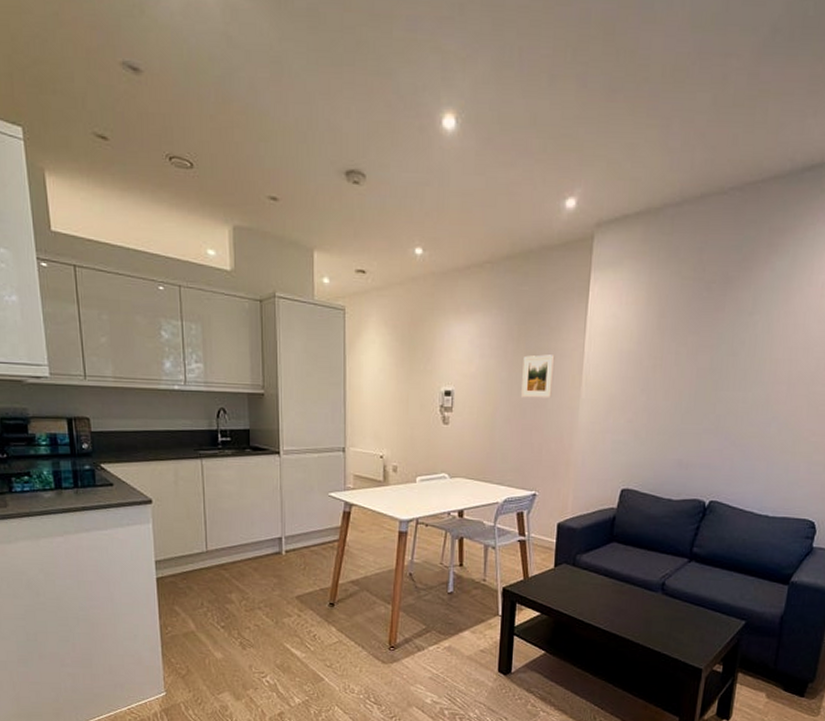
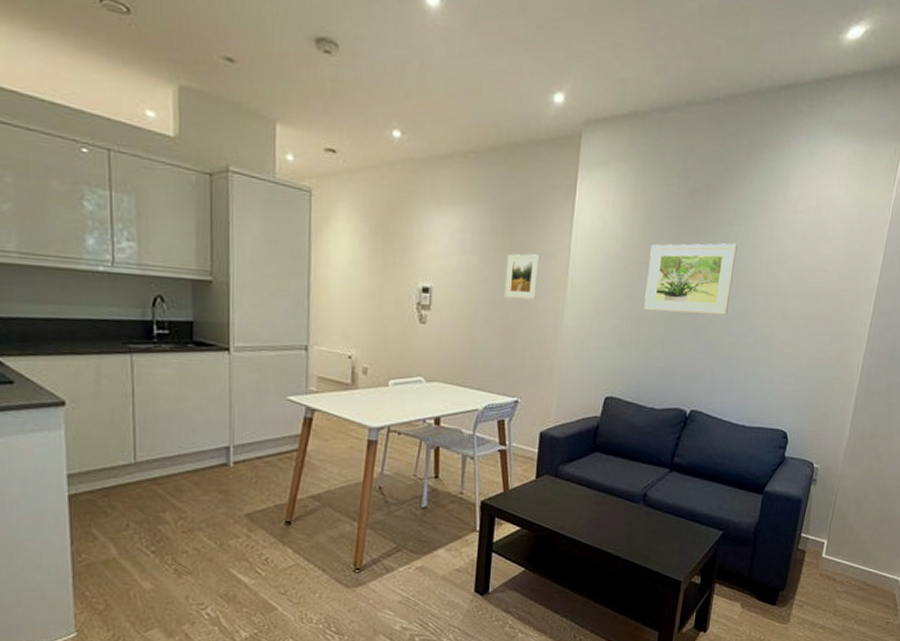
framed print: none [659,332,758,405] -> present [644,243,737,315]

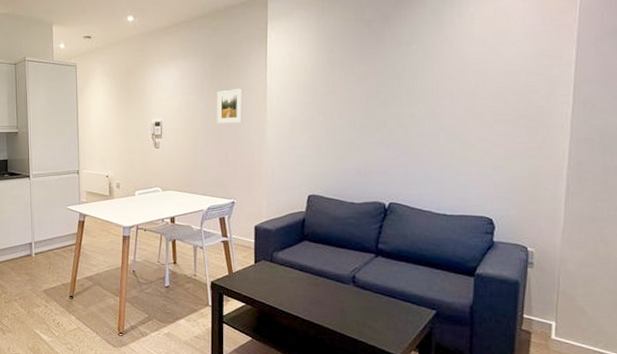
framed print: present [644,243,737,315] -> none [335,58,417,122]

